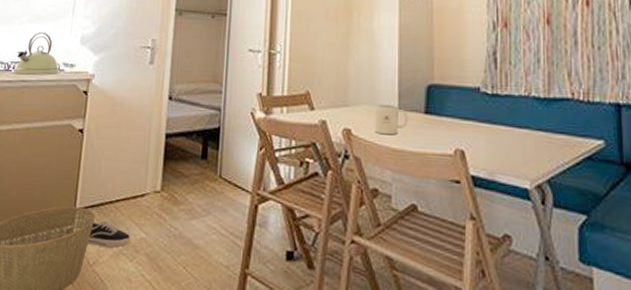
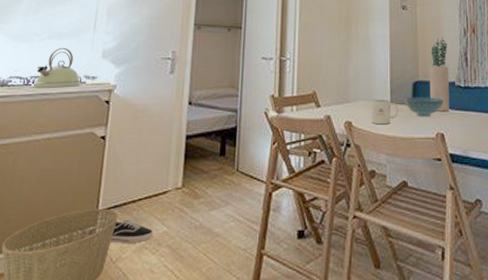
bowl: none [416,103,465,130] -> present [405,97,444,118]
vase: none [447,30,472,124] -> present [429,36,450,111]

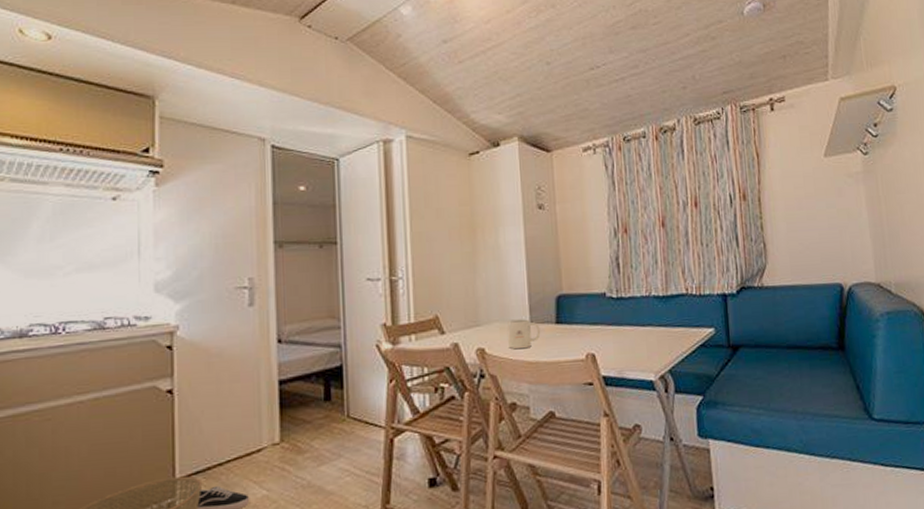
kettle: present [33,47,81,89] -> none [65,282,130,338]
bowl: present [405,97,444,118] -> none [547,312,593,337]
vase: present [429,36,450,111] -> none [574,239,601,329]

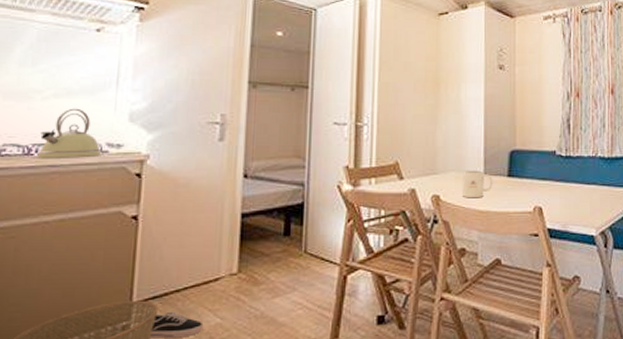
kettle: none [65,282,130,338] -> present [37,108,102,160]

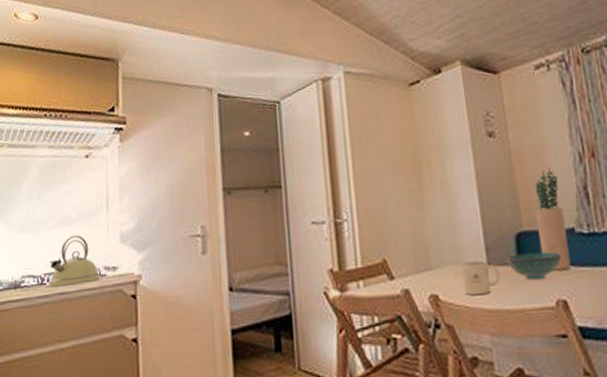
bowl: none [500,167,543,190] -> present [506,251,562,281]
vase: none [527,100,549,183] -> present [534,167,571,271]

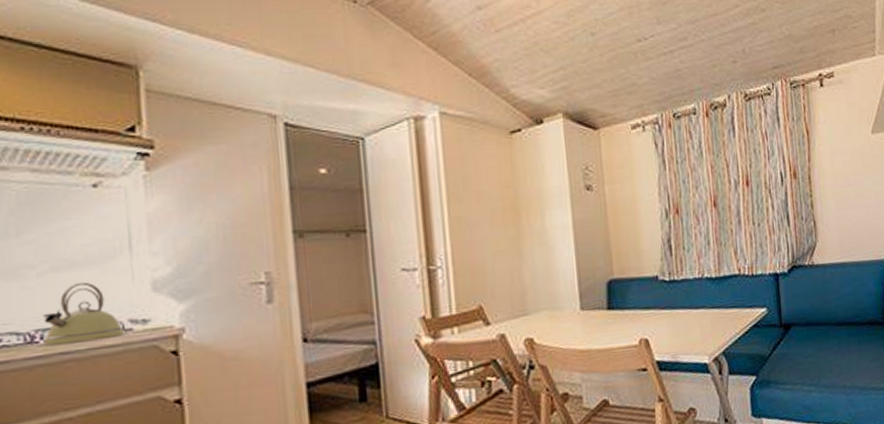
mug: present [461,260,501,296] -> none [556,305,592,338]
bowl: present [506,251,562,281] -> none [598,297,646,323]
vase: present [534,167,571,271] -> none [625,221,654,314]

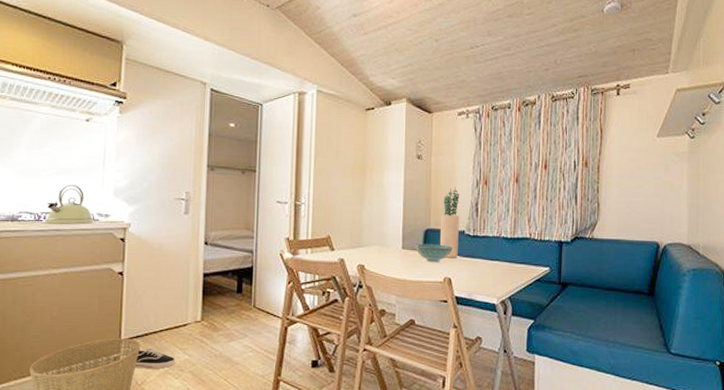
bowl: none [598,297,646,323] -> present [416,243,453,263]
vase: none [625,221,654,314] -> present [439,186,460,258]

